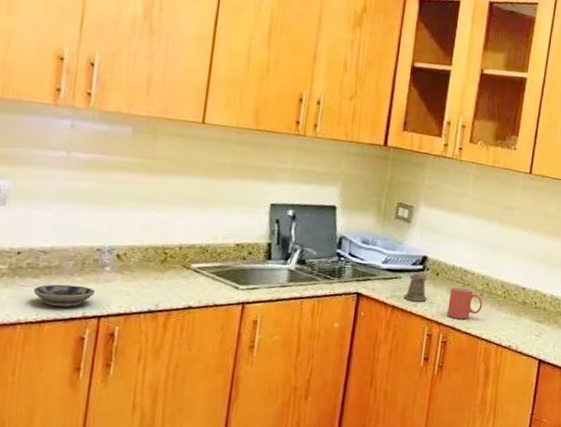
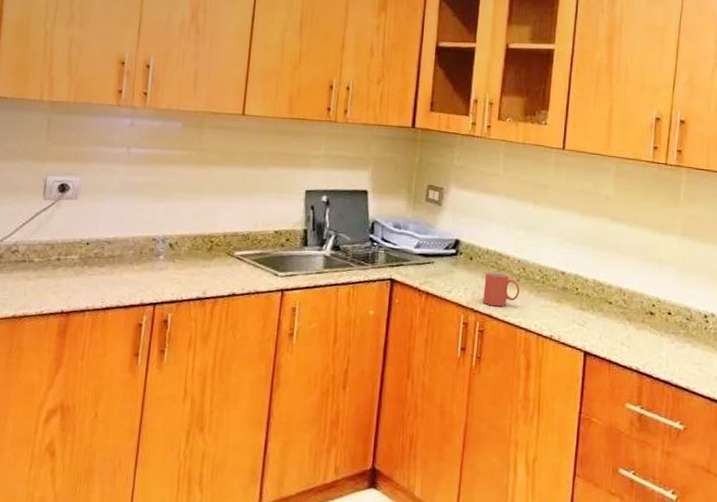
bowl: present [33,284,96,307] -> none [99,272,152,295]
pepper shaker: present [403,273,428,302] -> none [437,258,461,288]

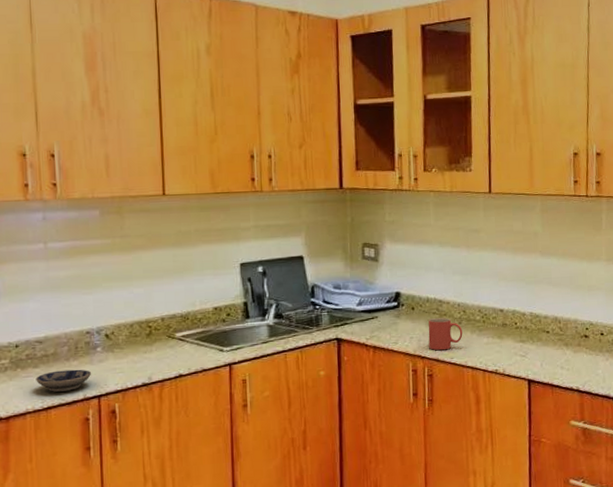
bowl: none [99,272,152,295] -> present [36,369,92,392]

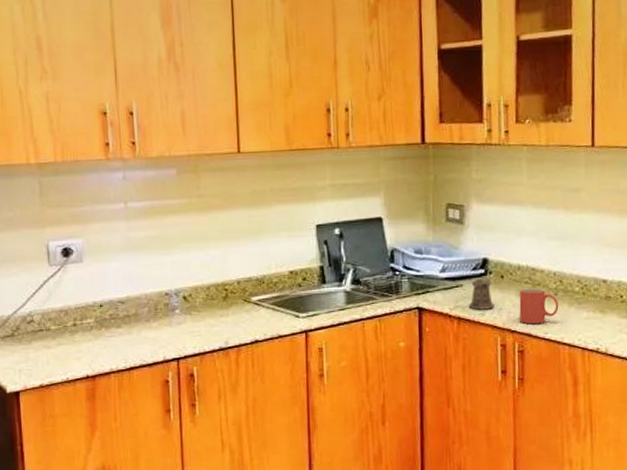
bowl: present [36,369,92,392] -> none [119,331,171,353]
pepper shaker: none [383,310,406,339] -> present [468,278,494,310]

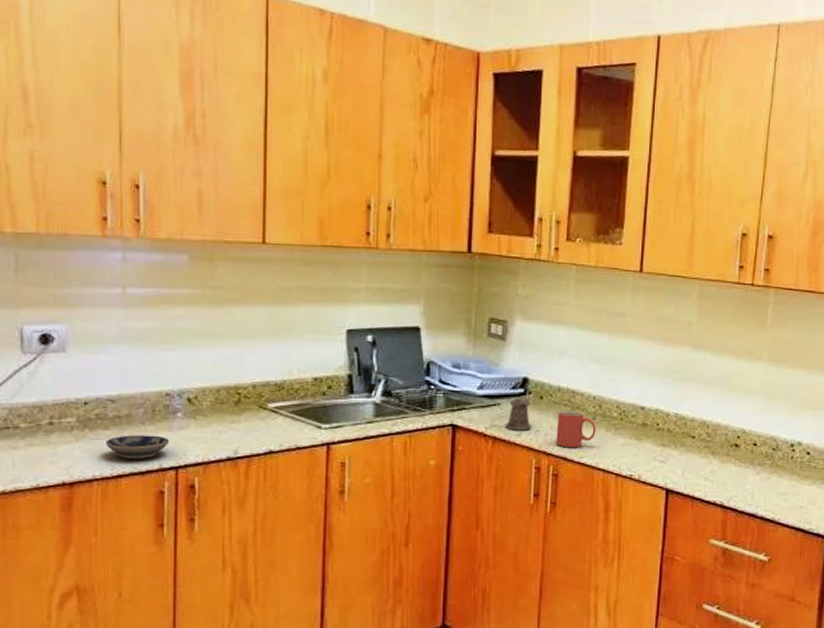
bowl: none [119,331,171,353] -> present [106,435,170,459]

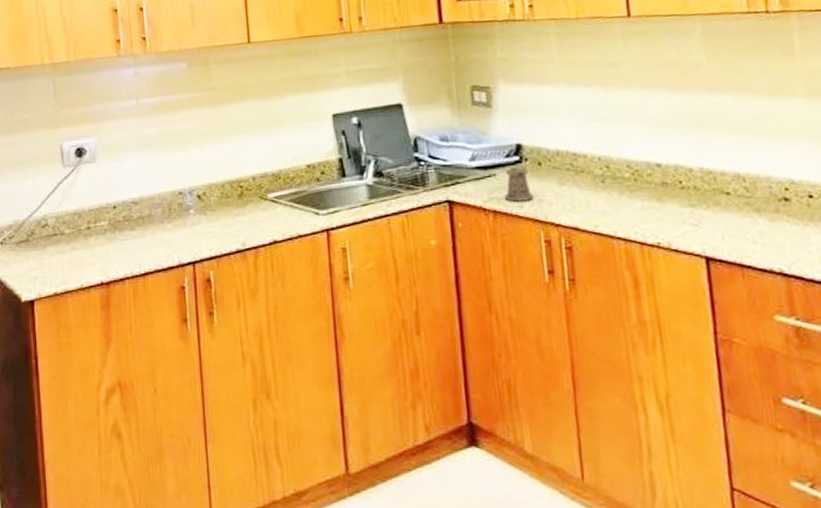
bowl: present [106,435,170,459] -> none [133,232,186,257]
mug: present [556,411,596,448] -> none [561,175,608,217]

